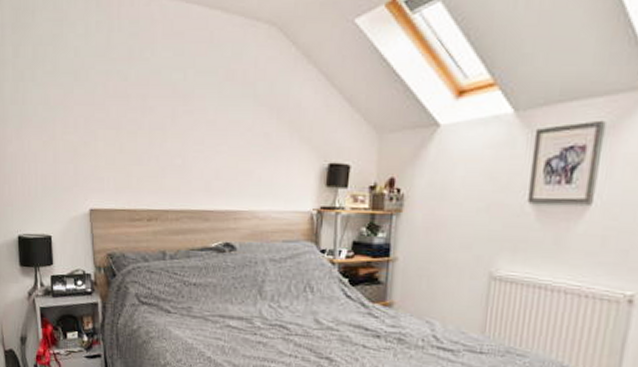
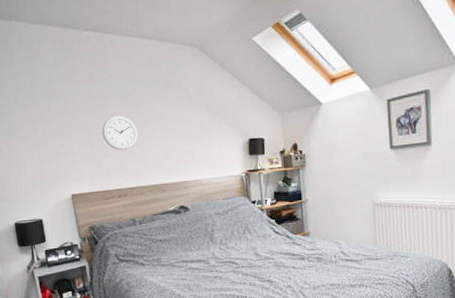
wall clock: none [136,111,182,159] -> present [102,115,138,151]

